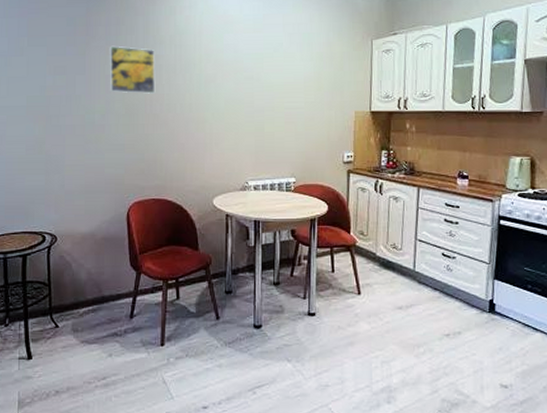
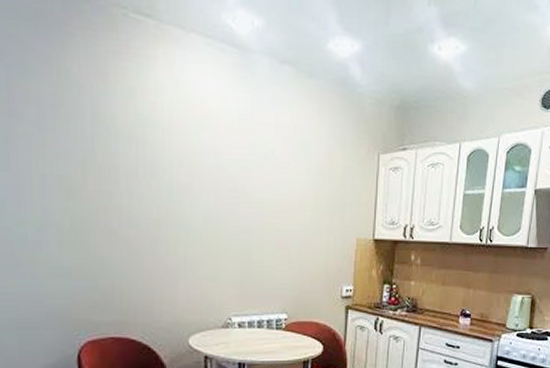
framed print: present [109,45,156,94] -> none [43,133,112,203]

